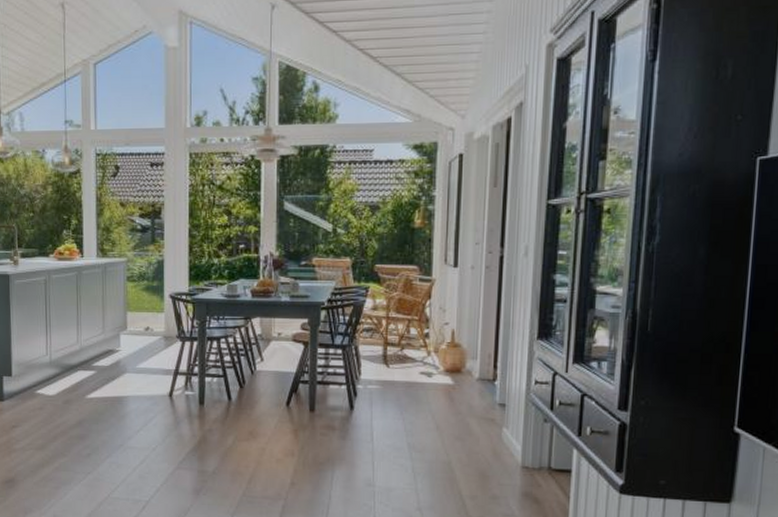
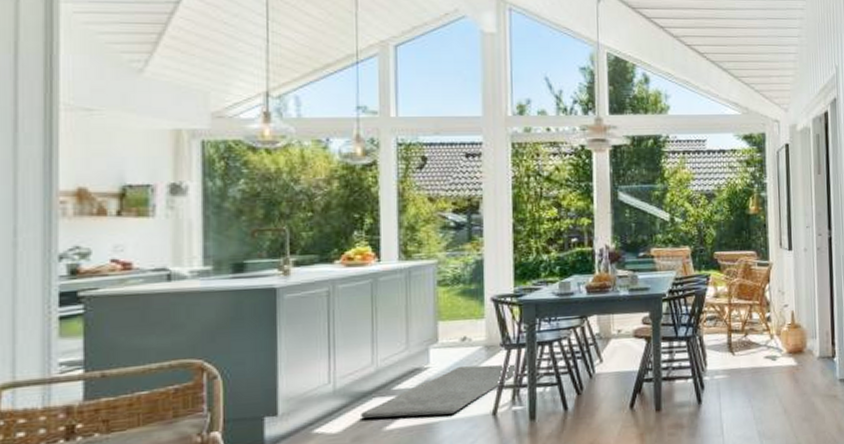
rug: none [69,353,190,391] -> present [361,364,517,418]

